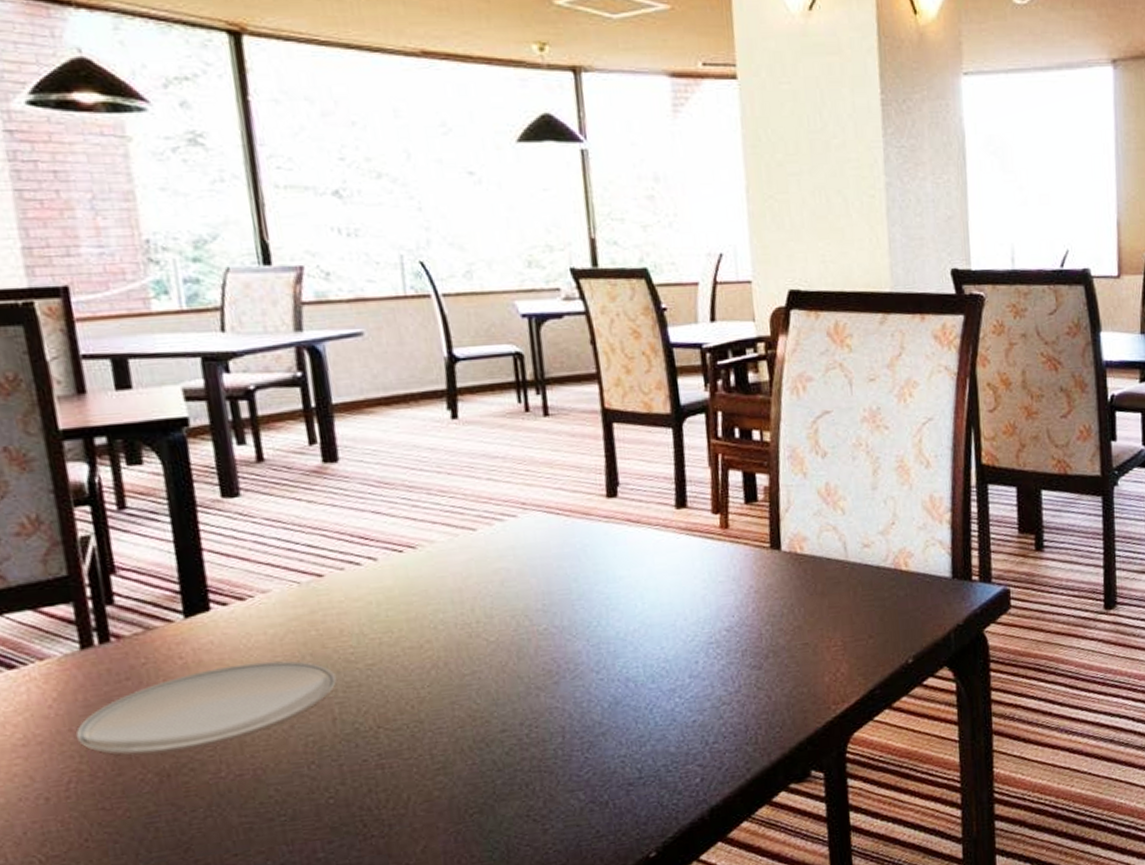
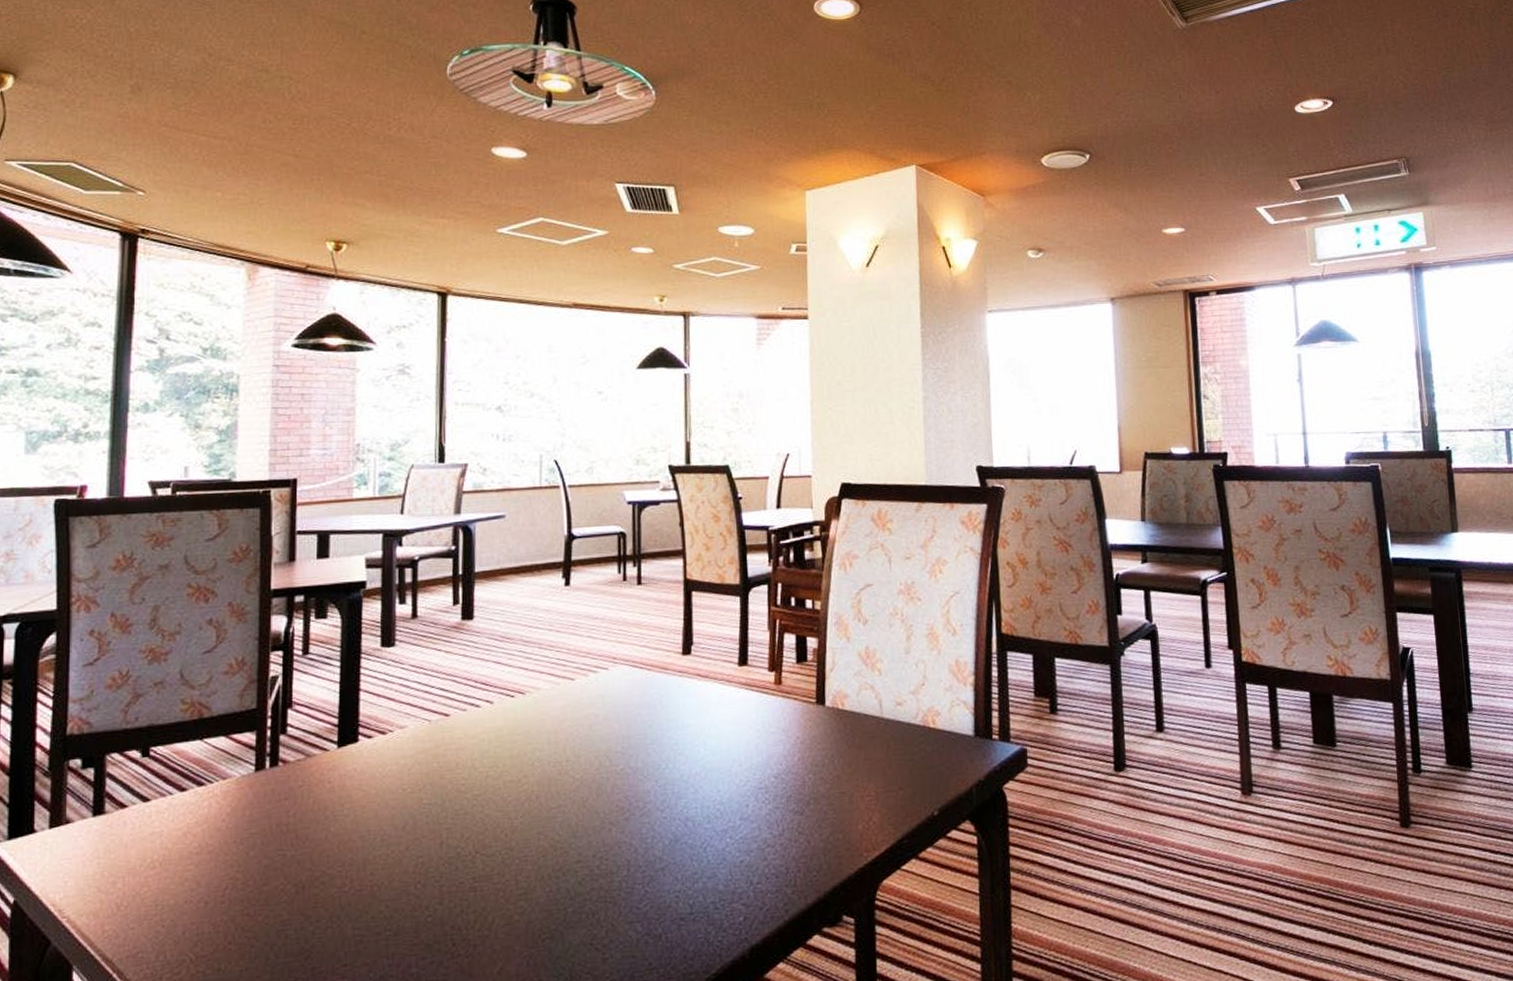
plate: present [75,661,337,756] -> none [238,788,448,868]

